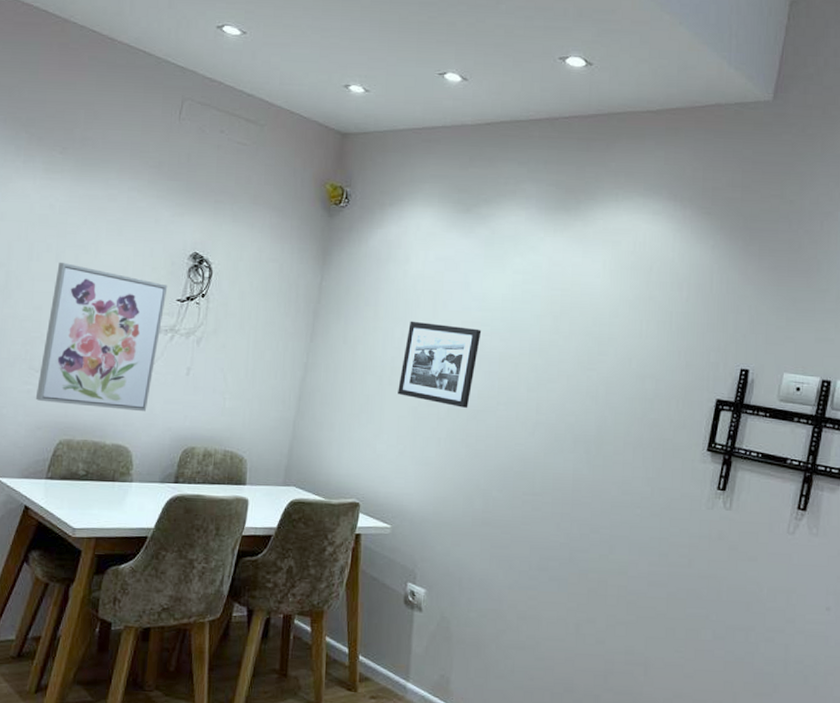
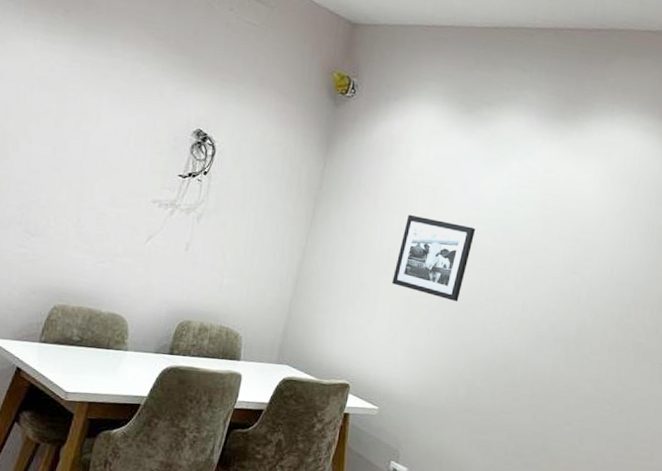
wall art: present [35,262,168,412] -> none [30,127,170,283]

